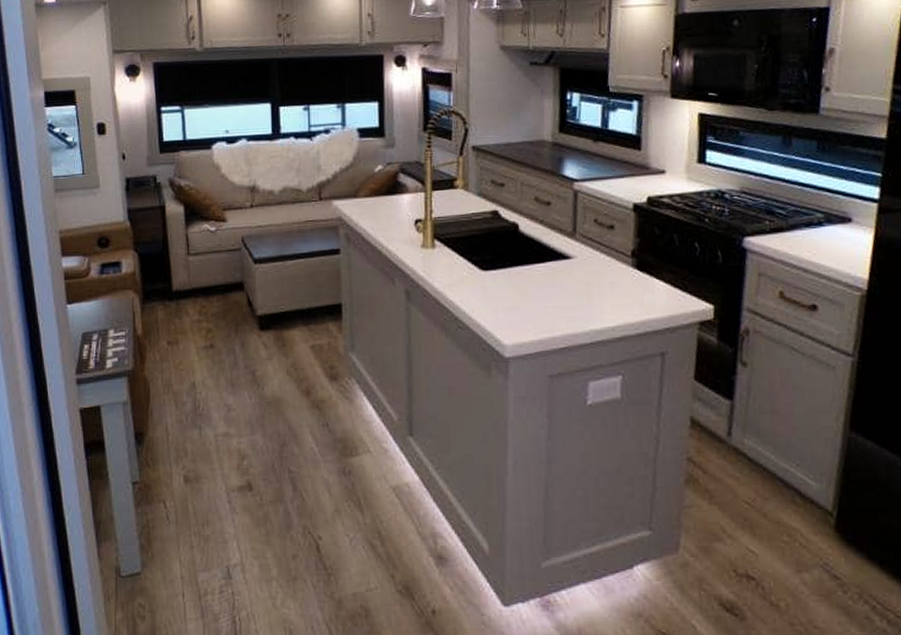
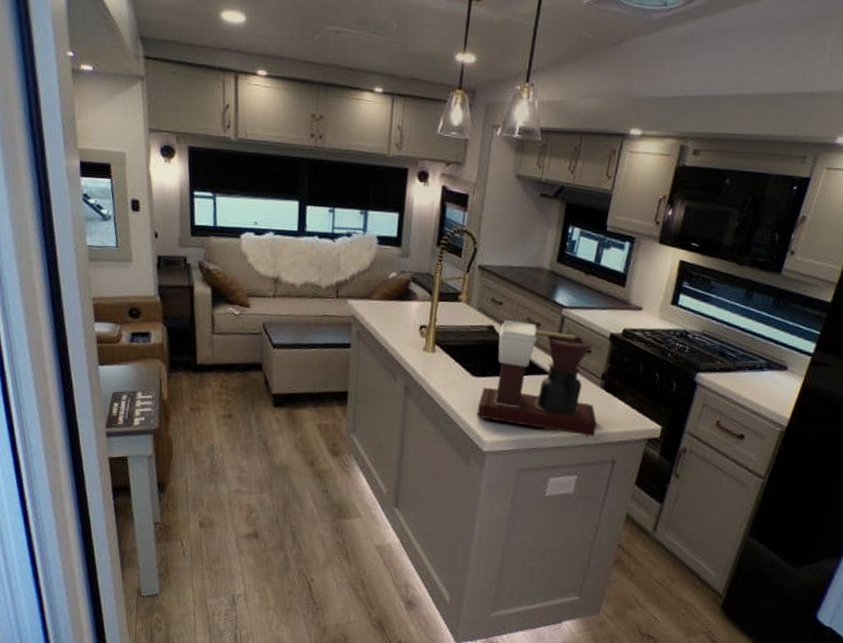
coffee maker: none [491,202,636,329] -> present [477,319,598,438]

